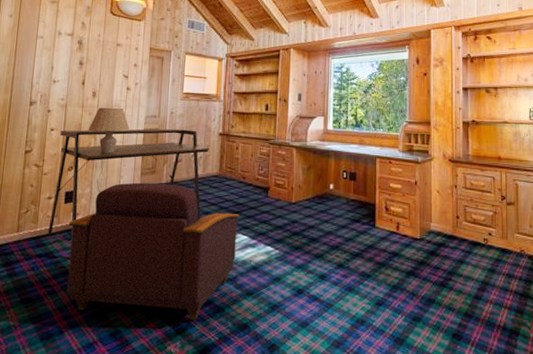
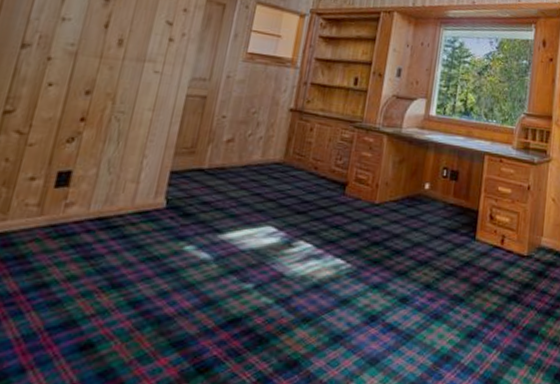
desk: present [47,128,210,243] -> none [21,86,275,244]
armchair: present [67,182,240,321] -> none [40,164,305,355]
table lamp: present [88,107,130,154] -> none [105,60,167,124]

